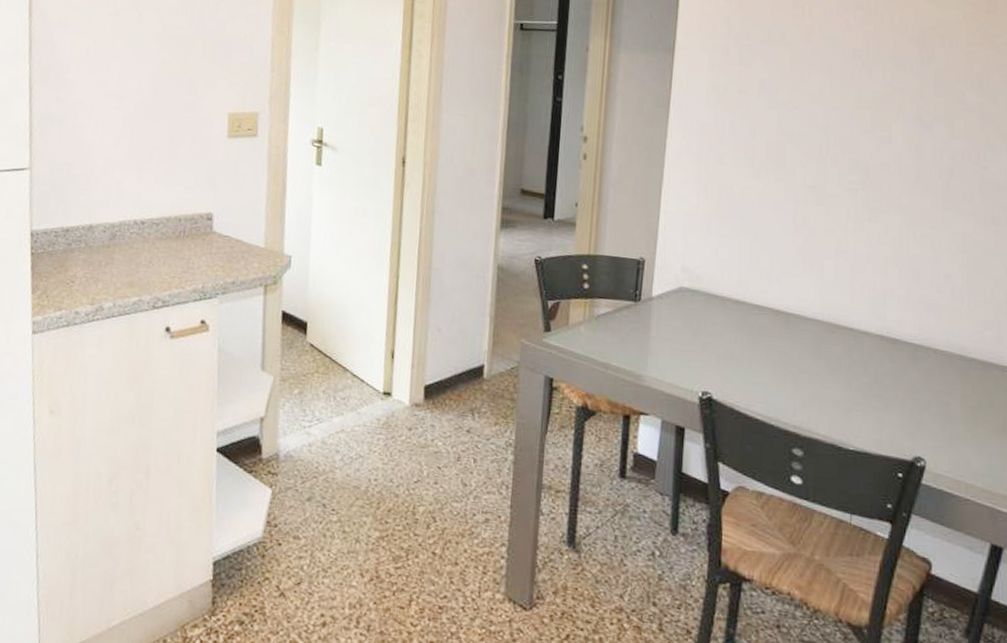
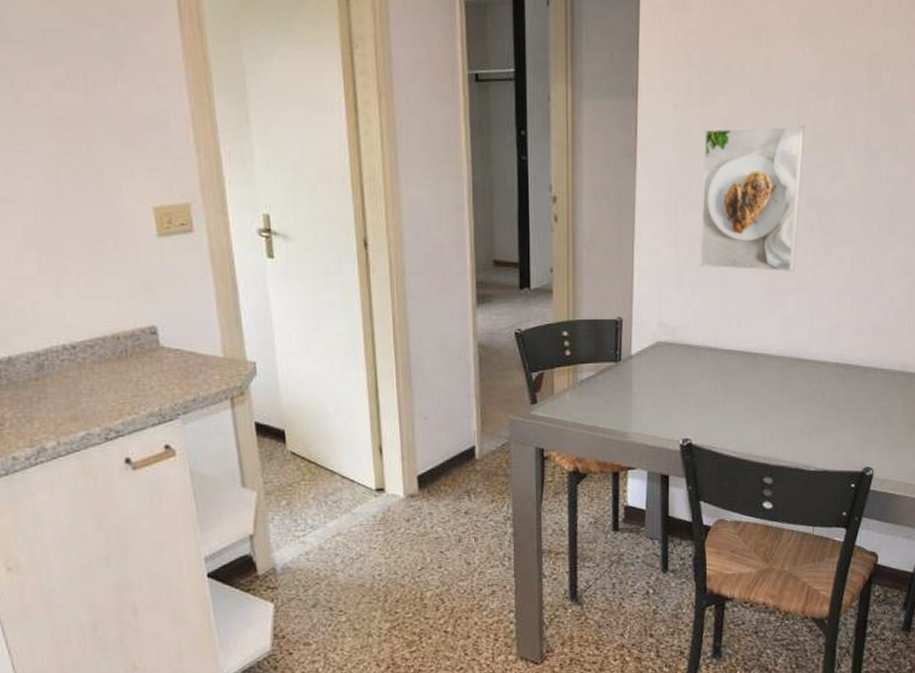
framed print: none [729,87,848,234] -> present [699,126,805,272]

